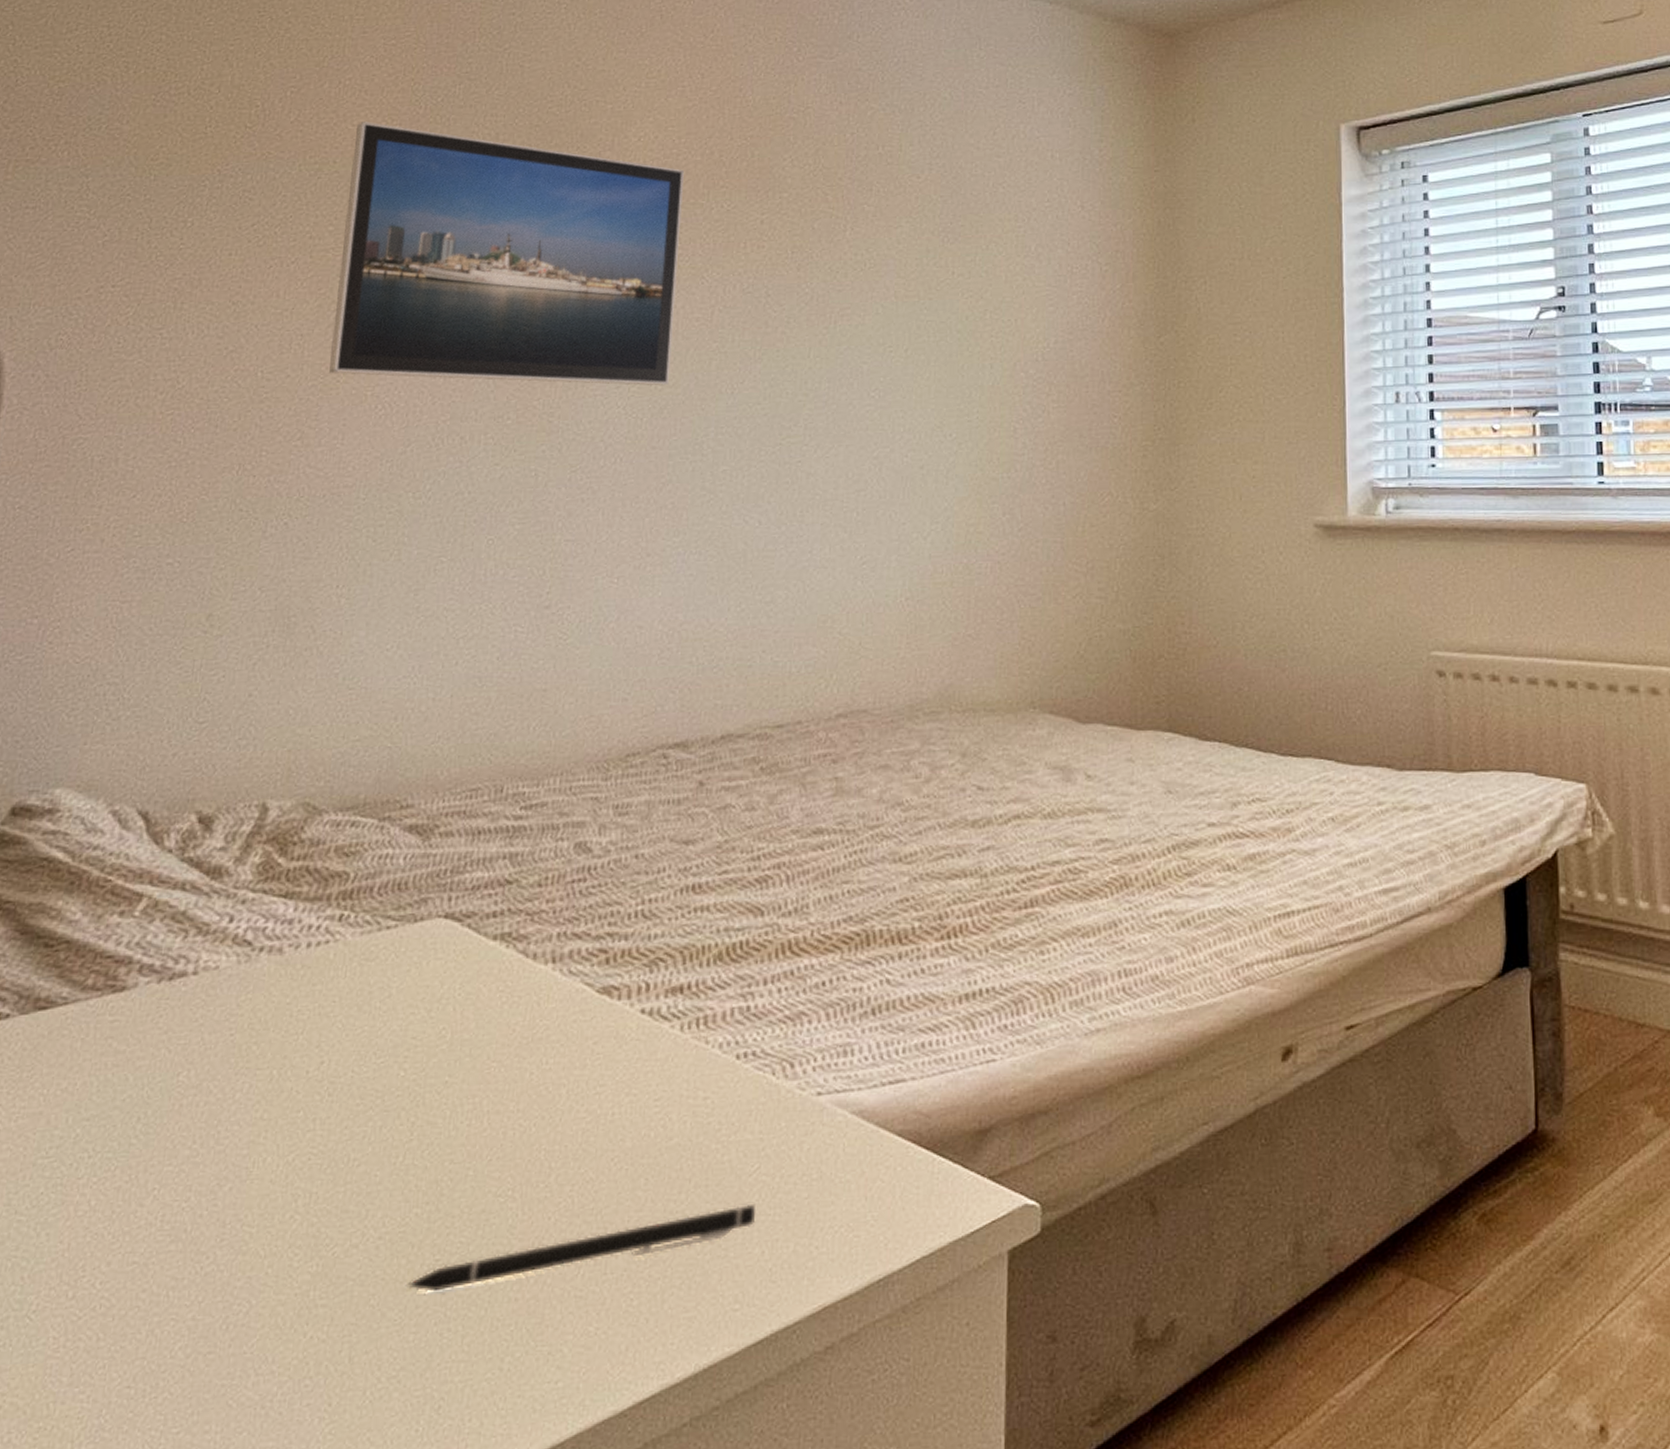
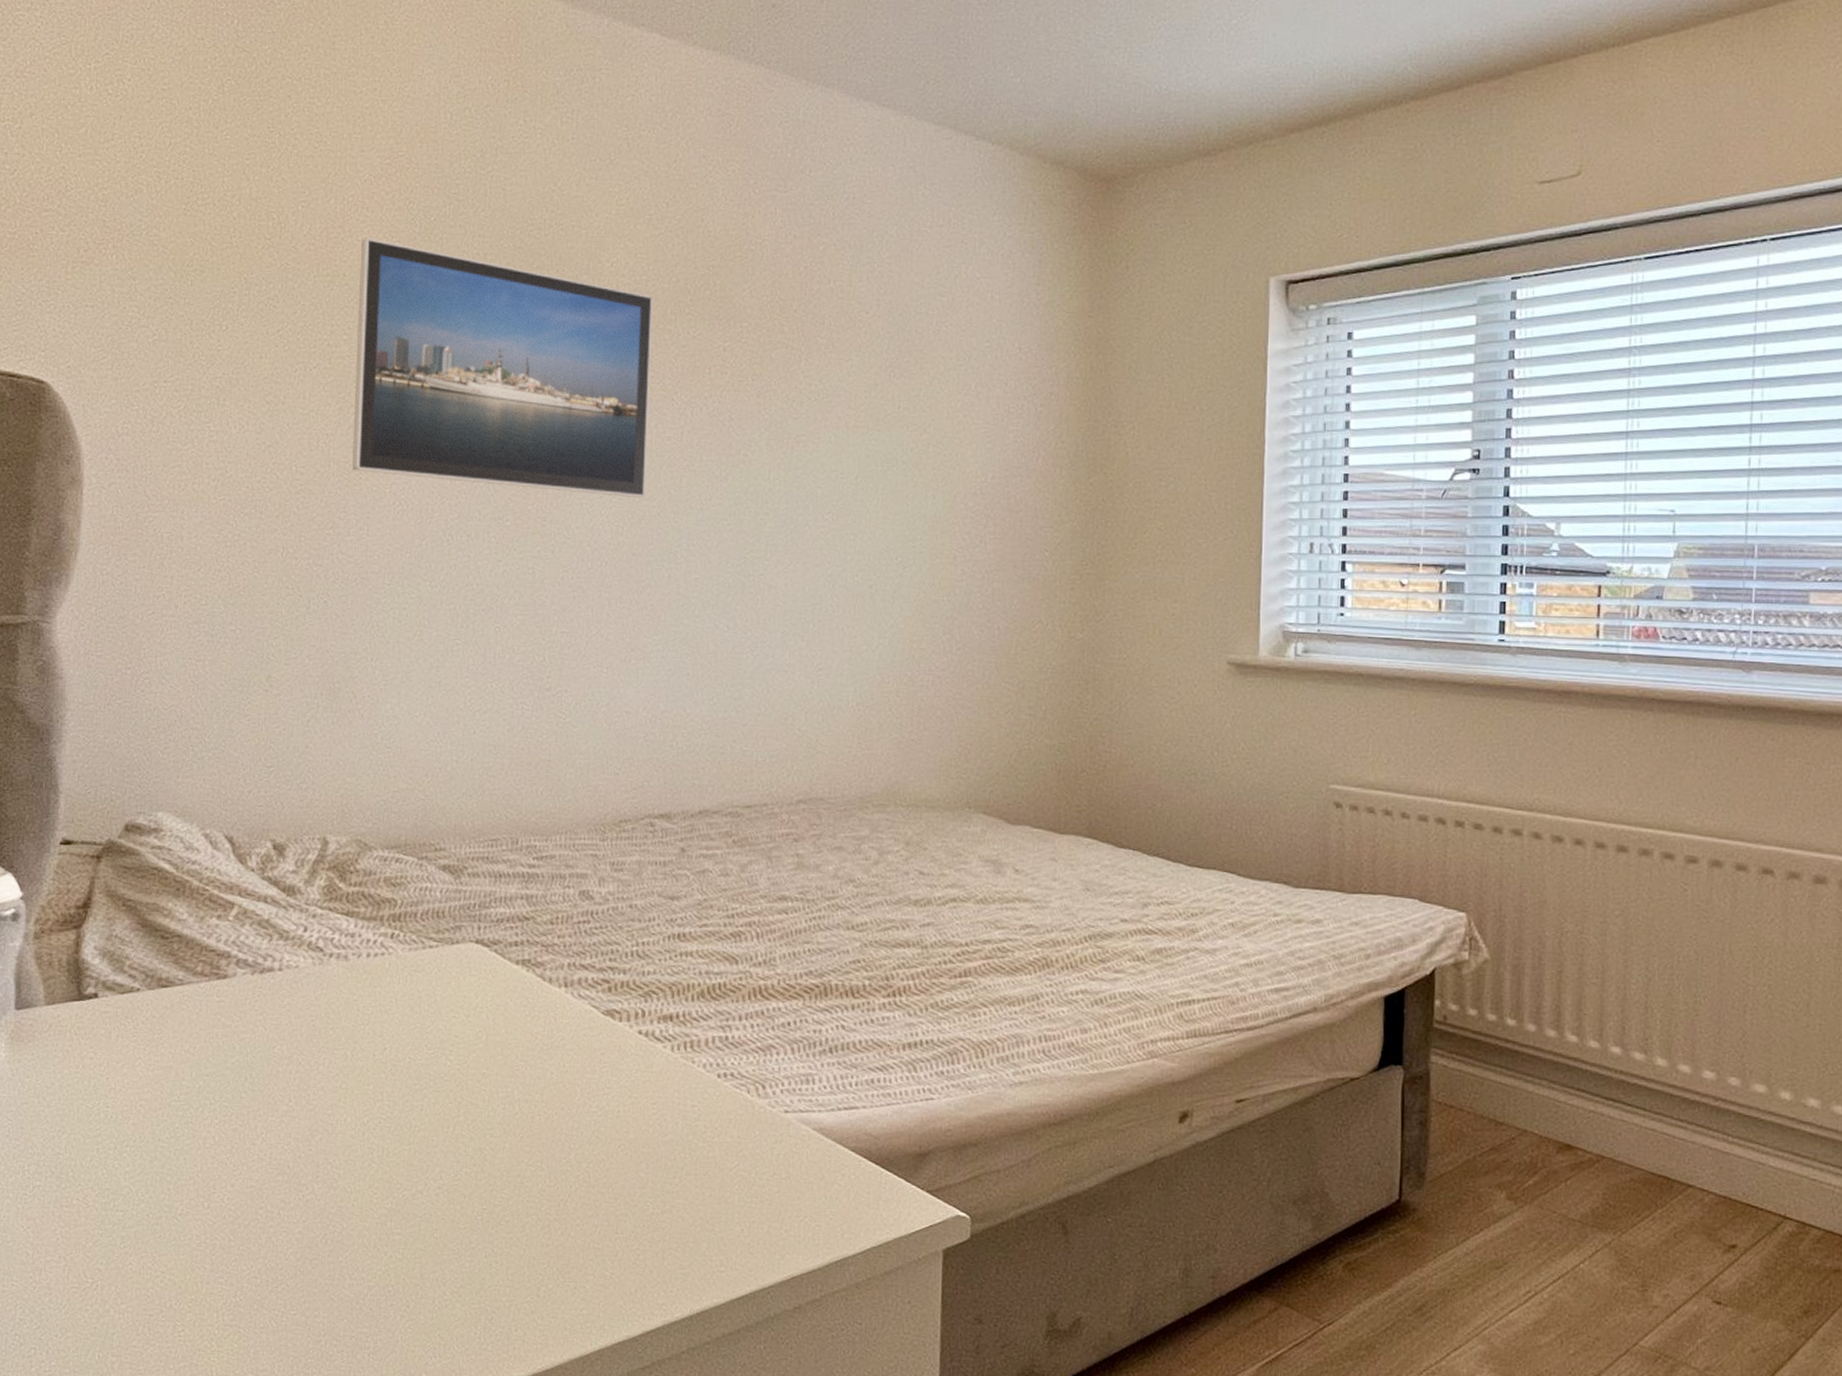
pen: present [405,1205,756,1292] -> none [460,1192,737,1233]

